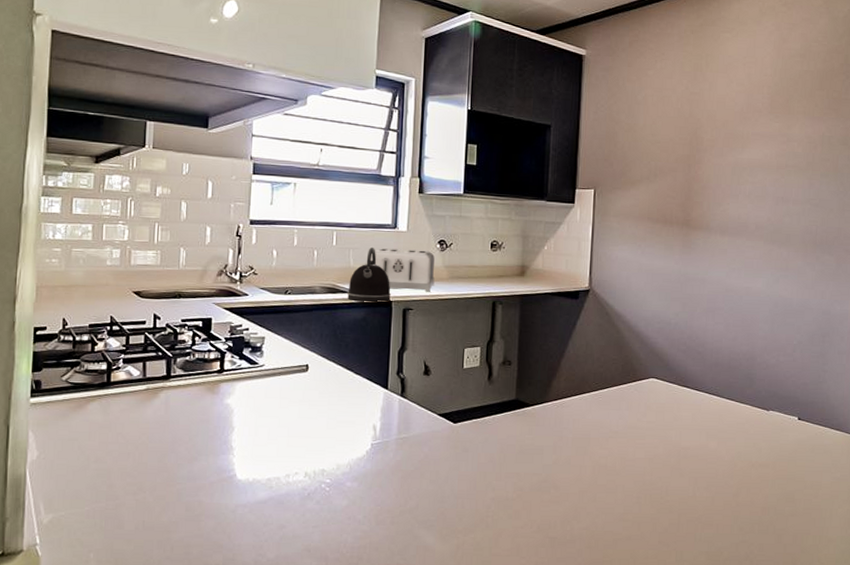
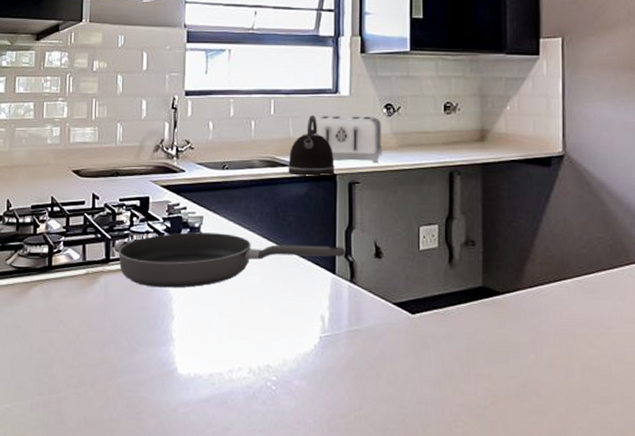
frying pan: none [179,351,398,402] -> present [118,232,346,288]

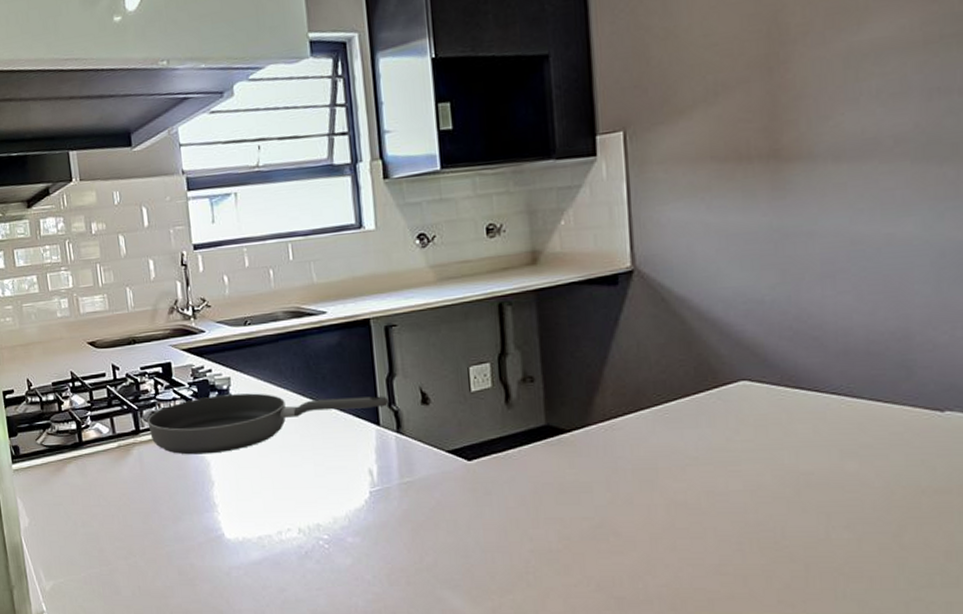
kettle: present [288,115,335,176] -> none [315,256,368,324]
toaster: present [312,116,382,163] -> none [336,249,419,302]

